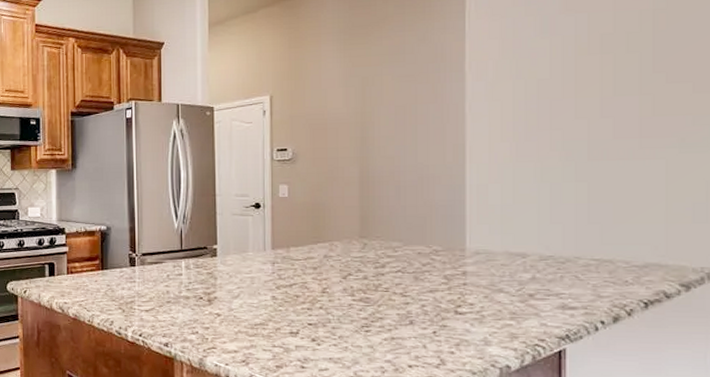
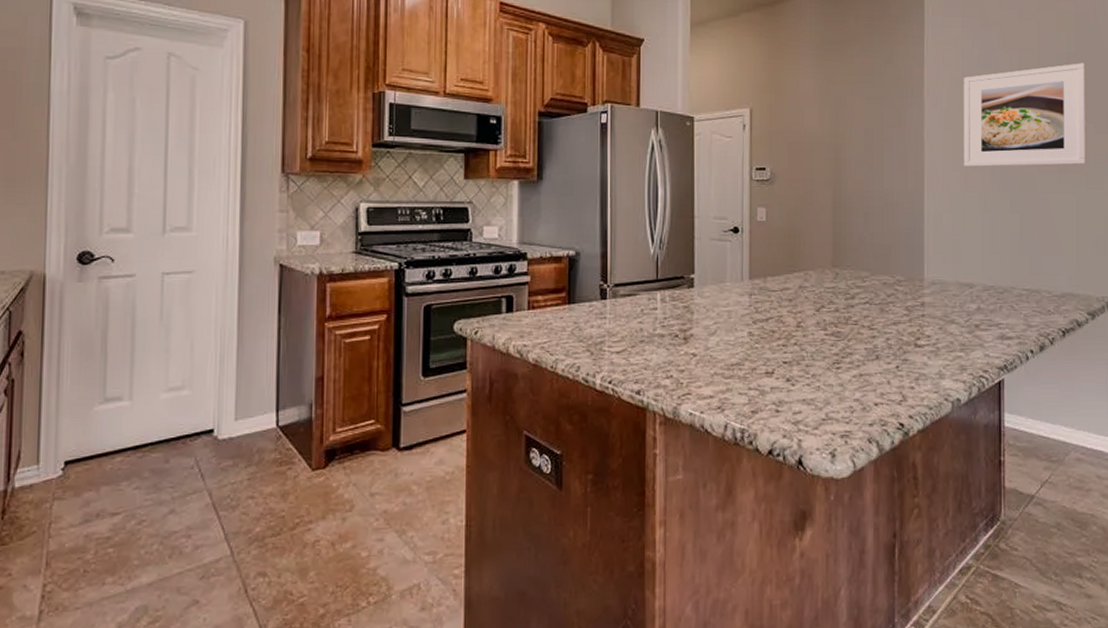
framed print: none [514,18,681,137] -> present [963,63,1087,167]

